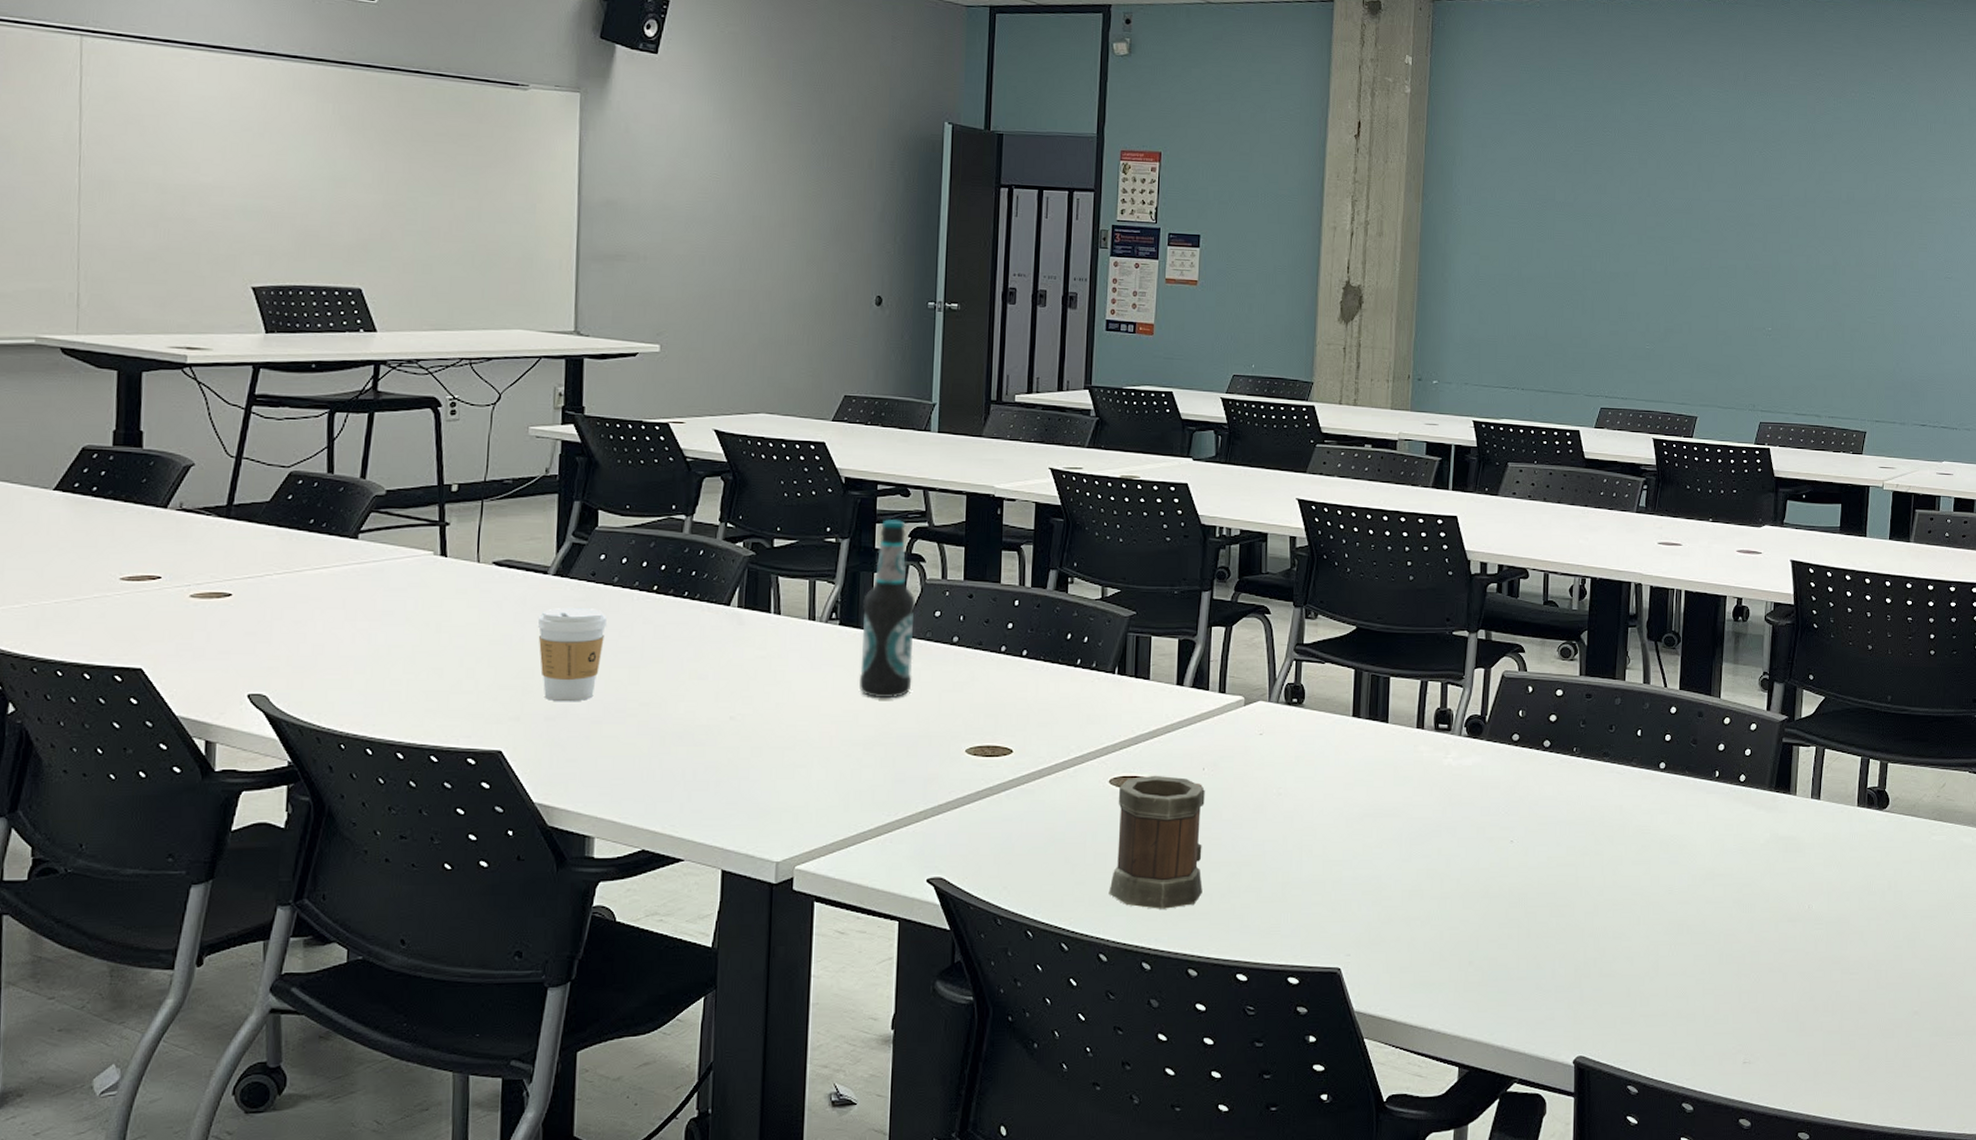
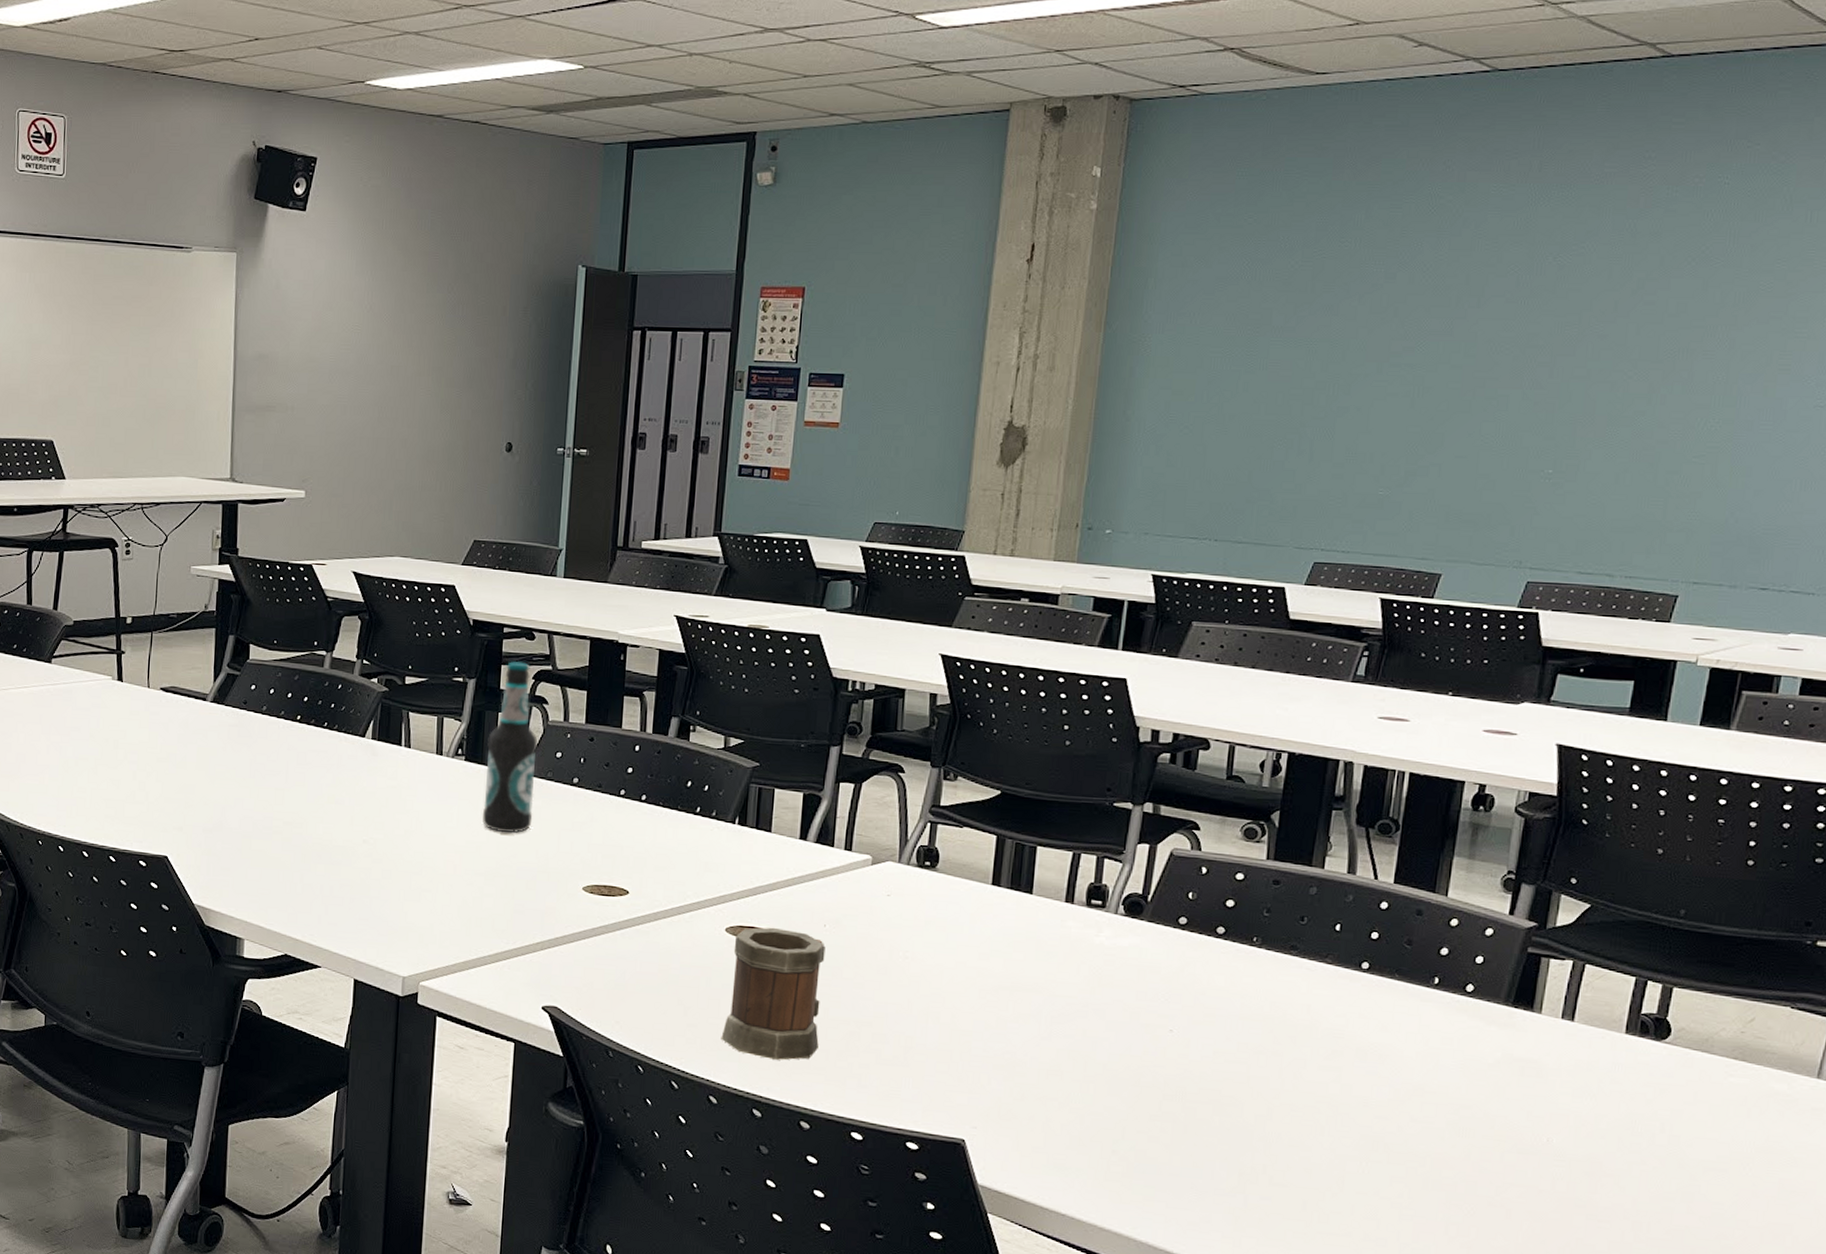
coffee cup: present [537,607,608,702] -> none [197,731,257,817]

